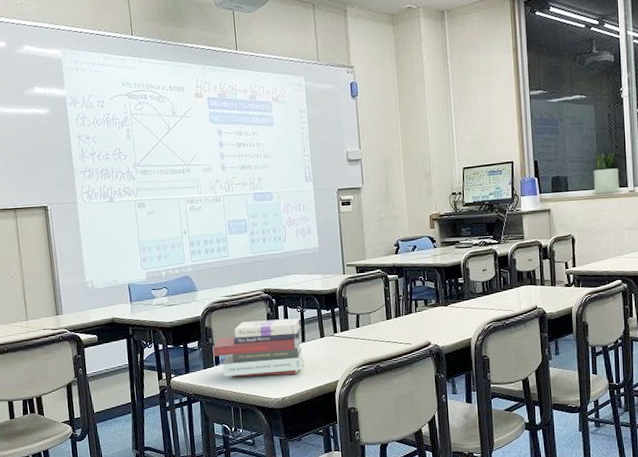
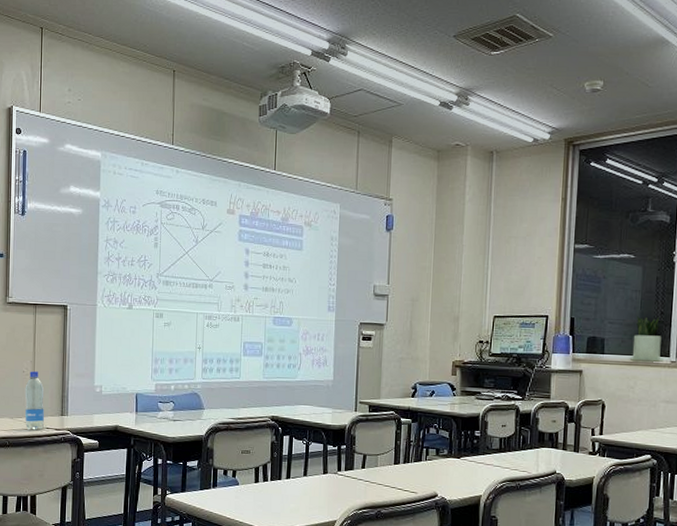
bottle: none [15,275,41,334] -> present [25,371,45,431]
books: present [212,318,305,377] -> none [212,447,304,508]

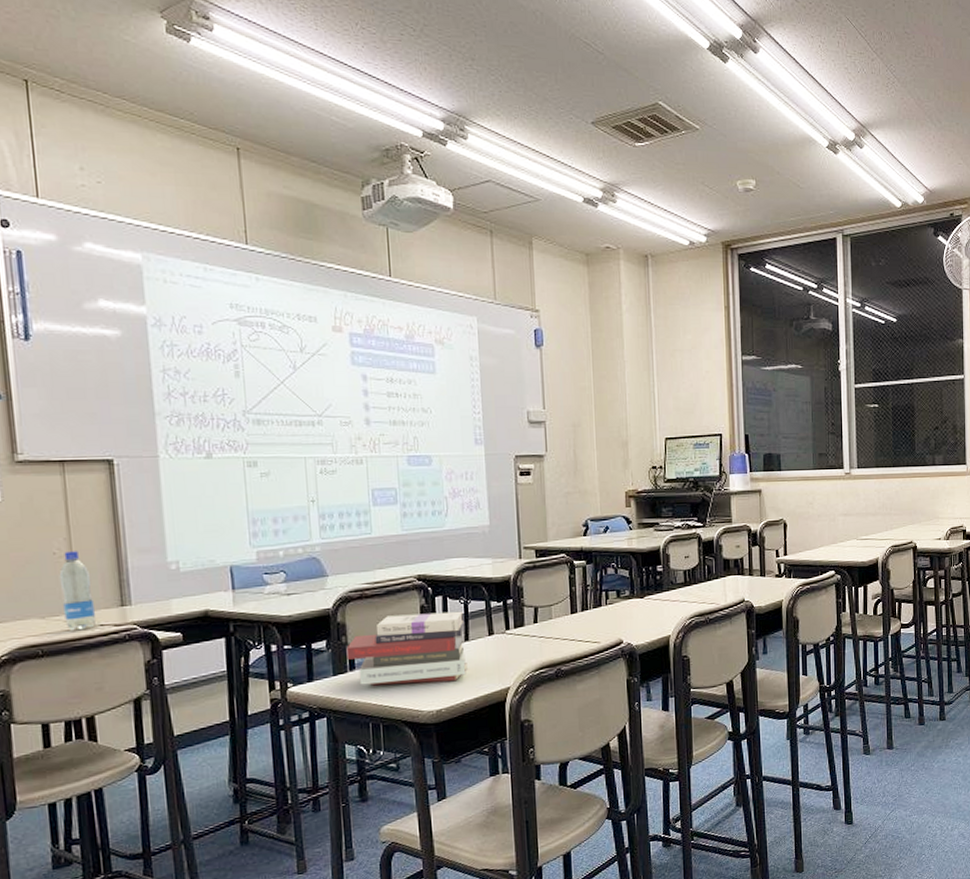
books: none [212,447,304,508] -> present [346,611,467,686]
planter: present [629,316,663,363] -> none [806,428,837,477]

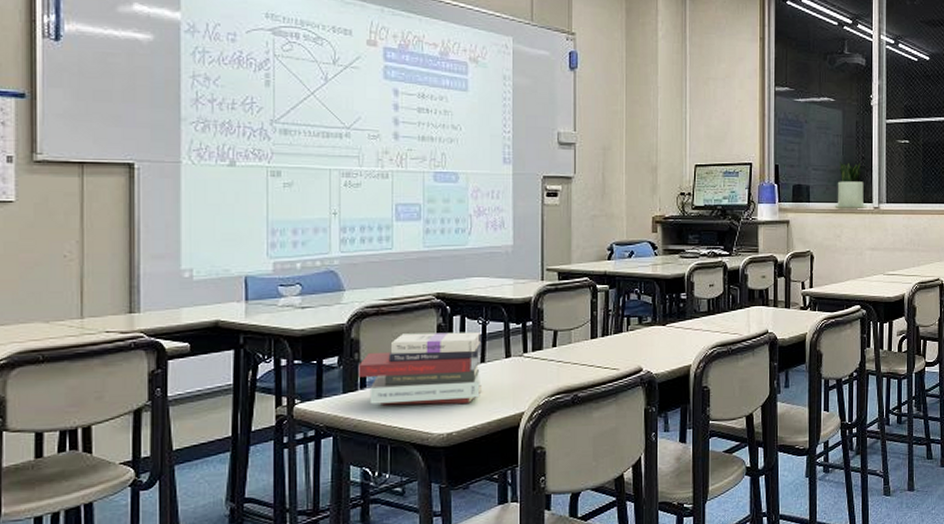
bottle: present [59,551,97,631] -> none [68,255,103,337]
planter: none [806,428,837,477] -> present [834,162,866,209]

